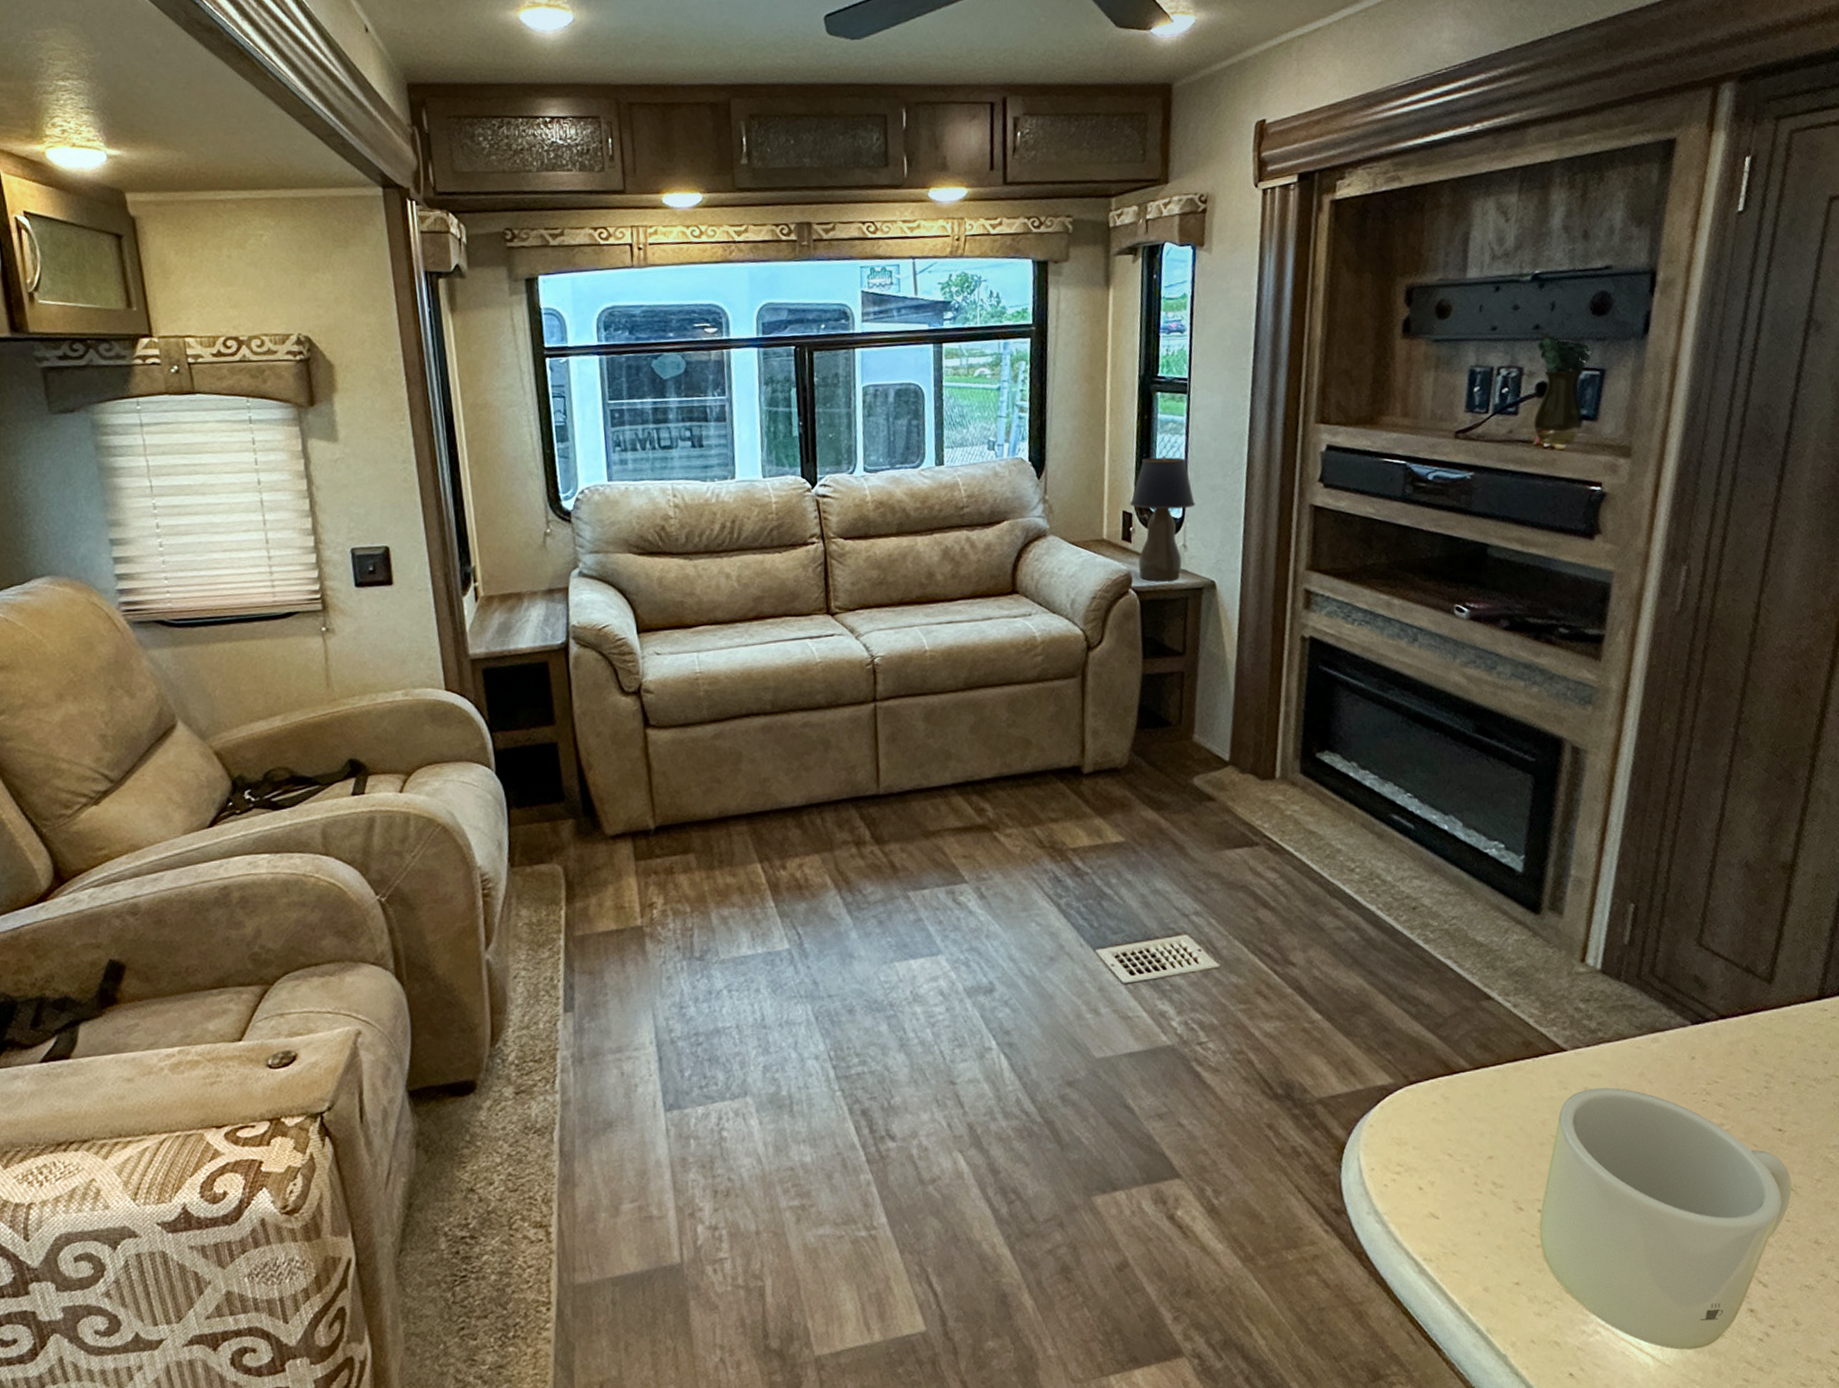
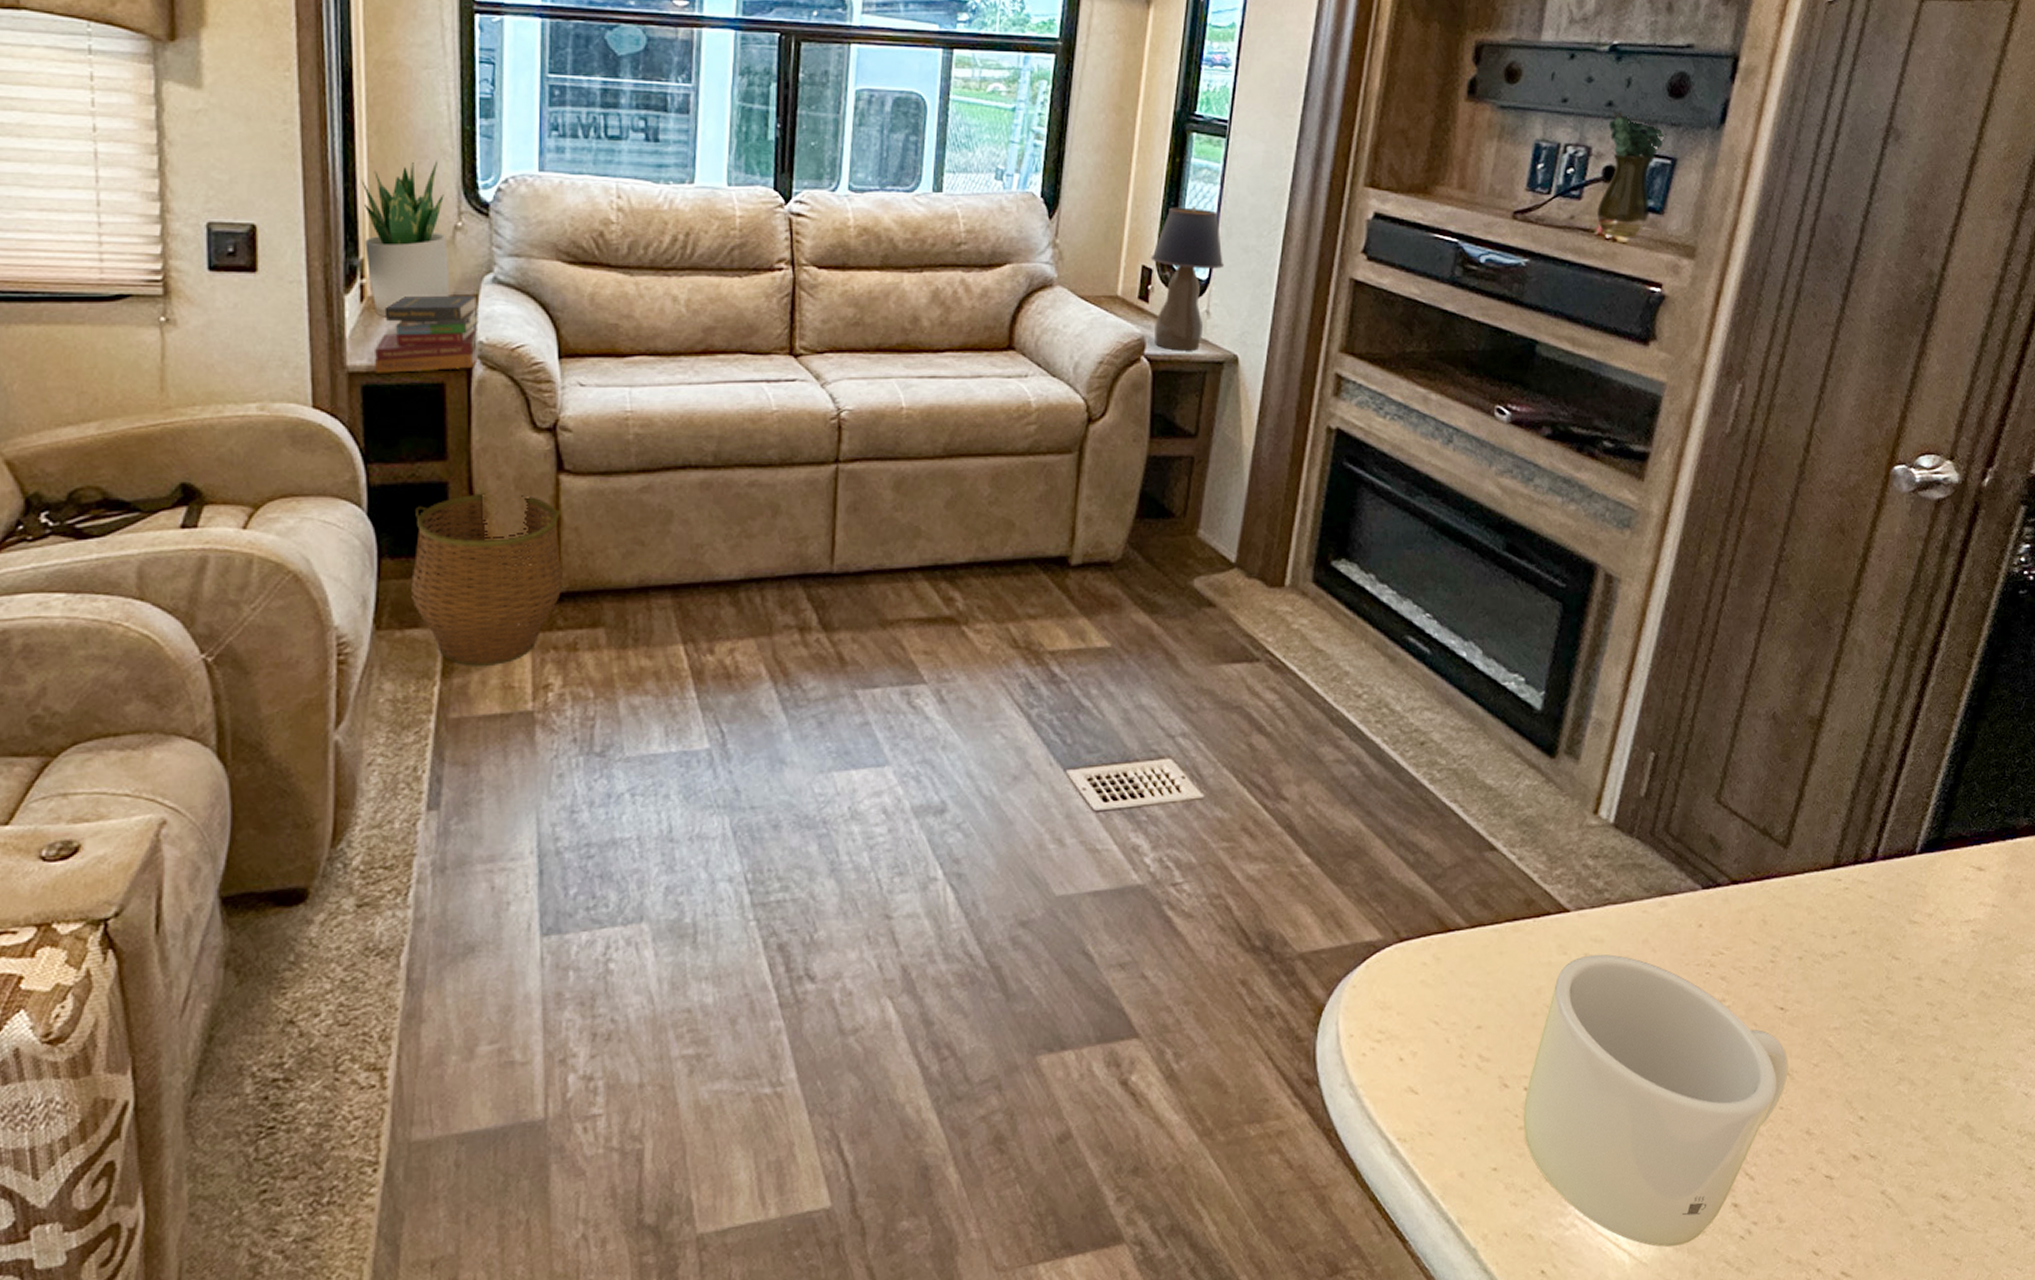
planter: none [467,481,545,613] -> present [361,161,450,317]
books: none [490,588,574,658] -> present [373,296,481,373]
basket: none [533,748,657,892] -> present [411,493,563,666]

